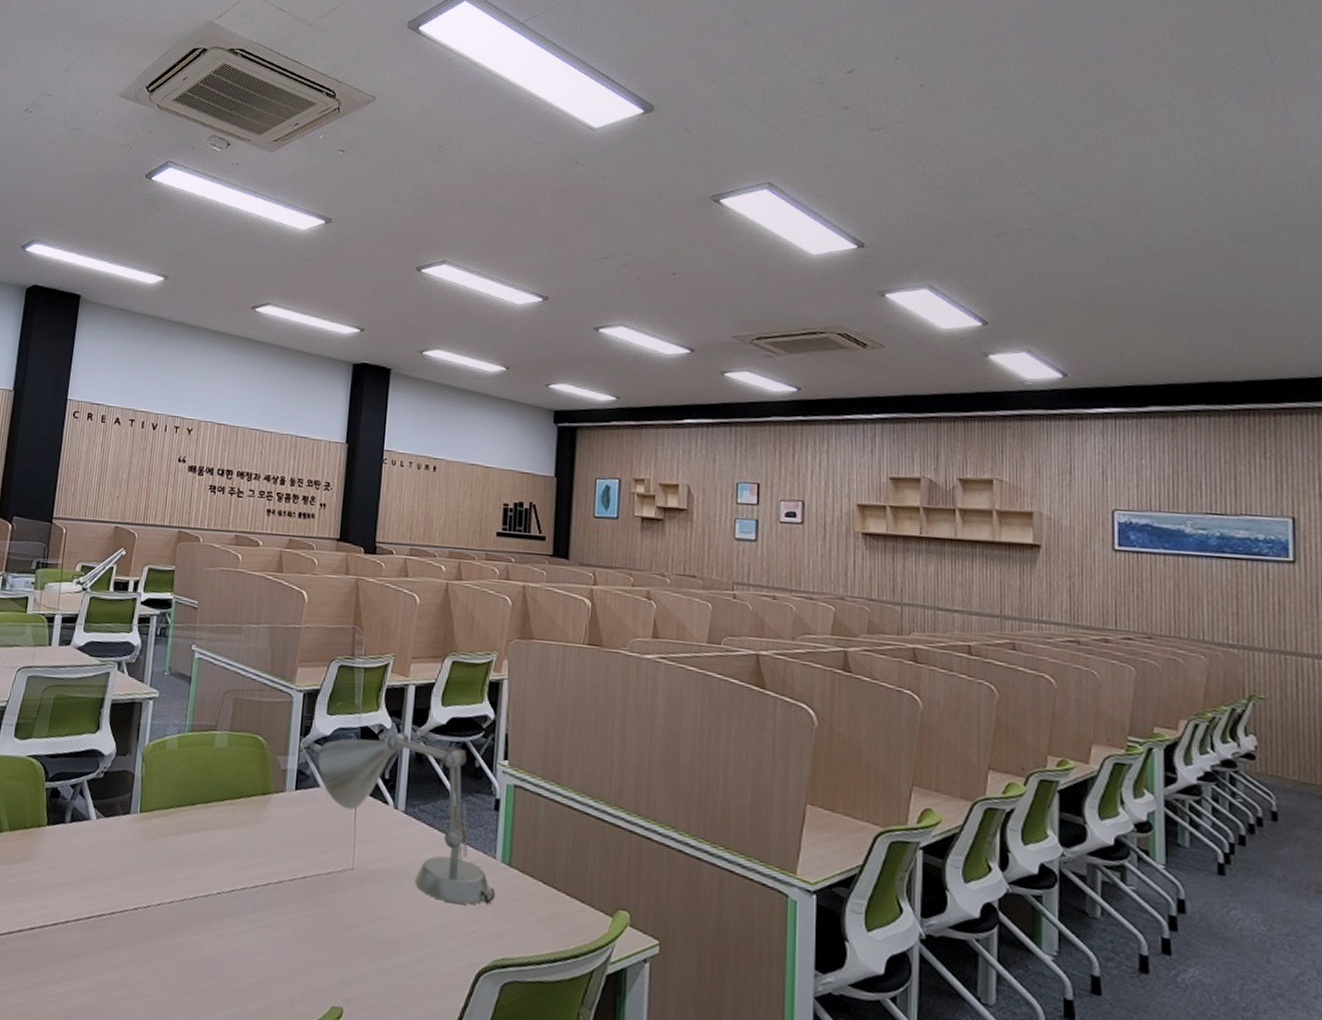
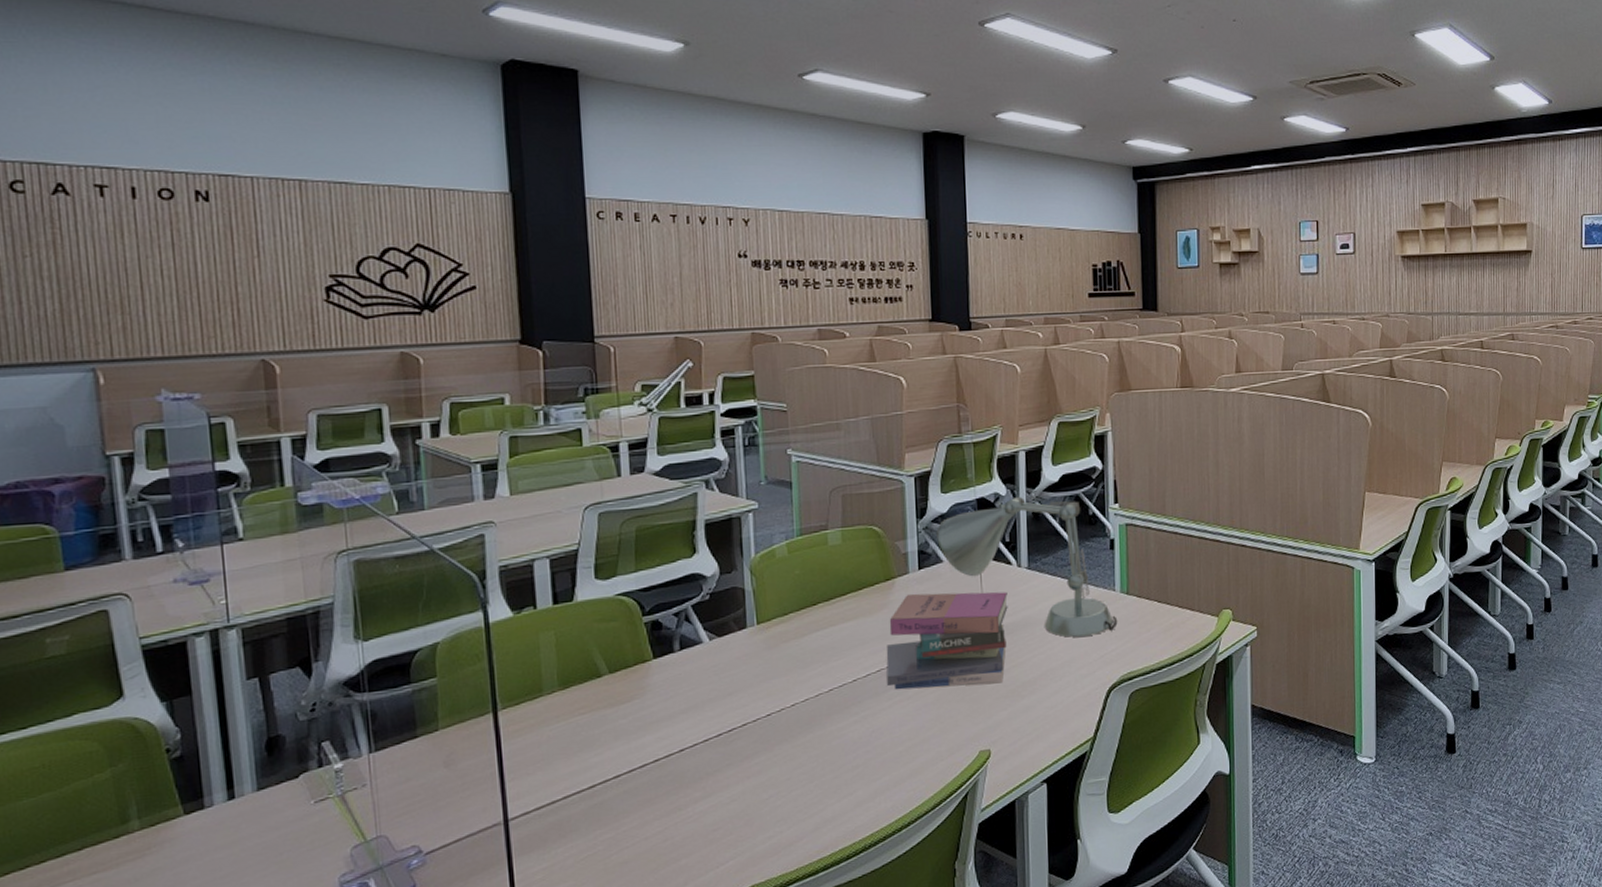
books: none [249,813,381,935] -> present [886,591,1008,690]

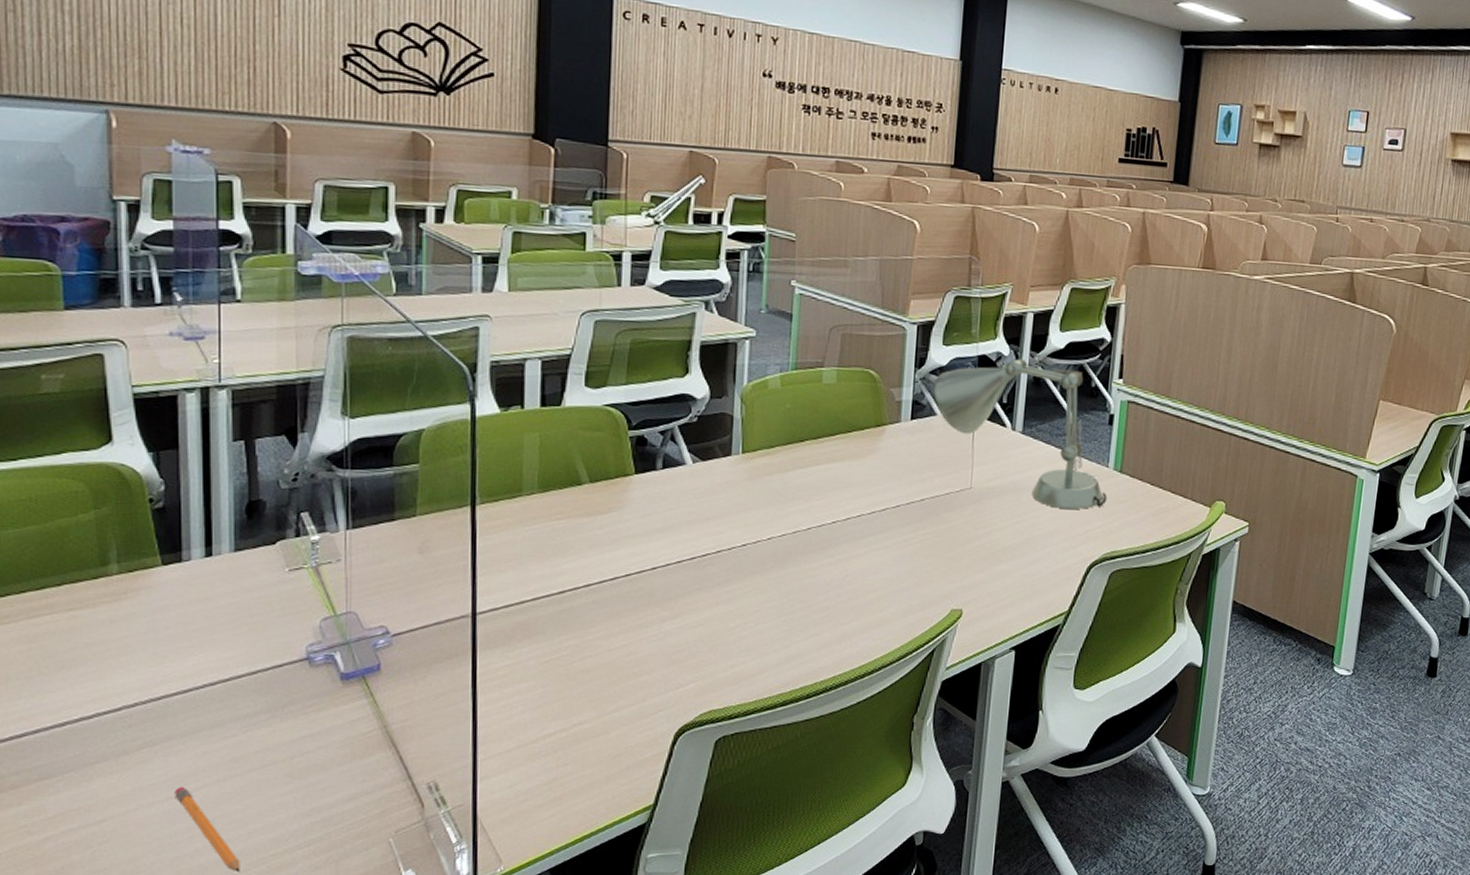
books: present [886,591,1008,690] -> none [866,442,998,545]

